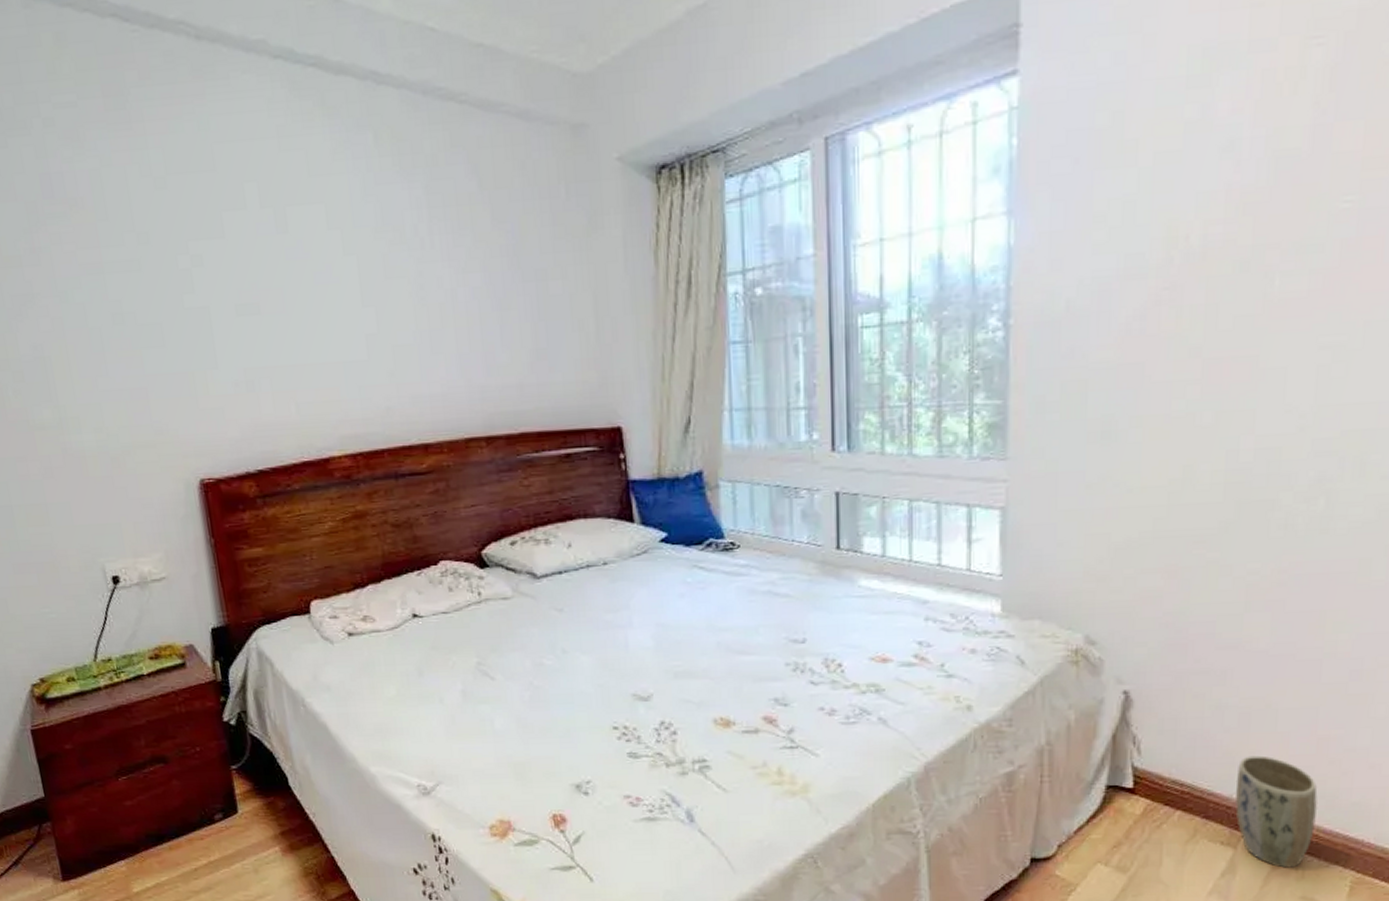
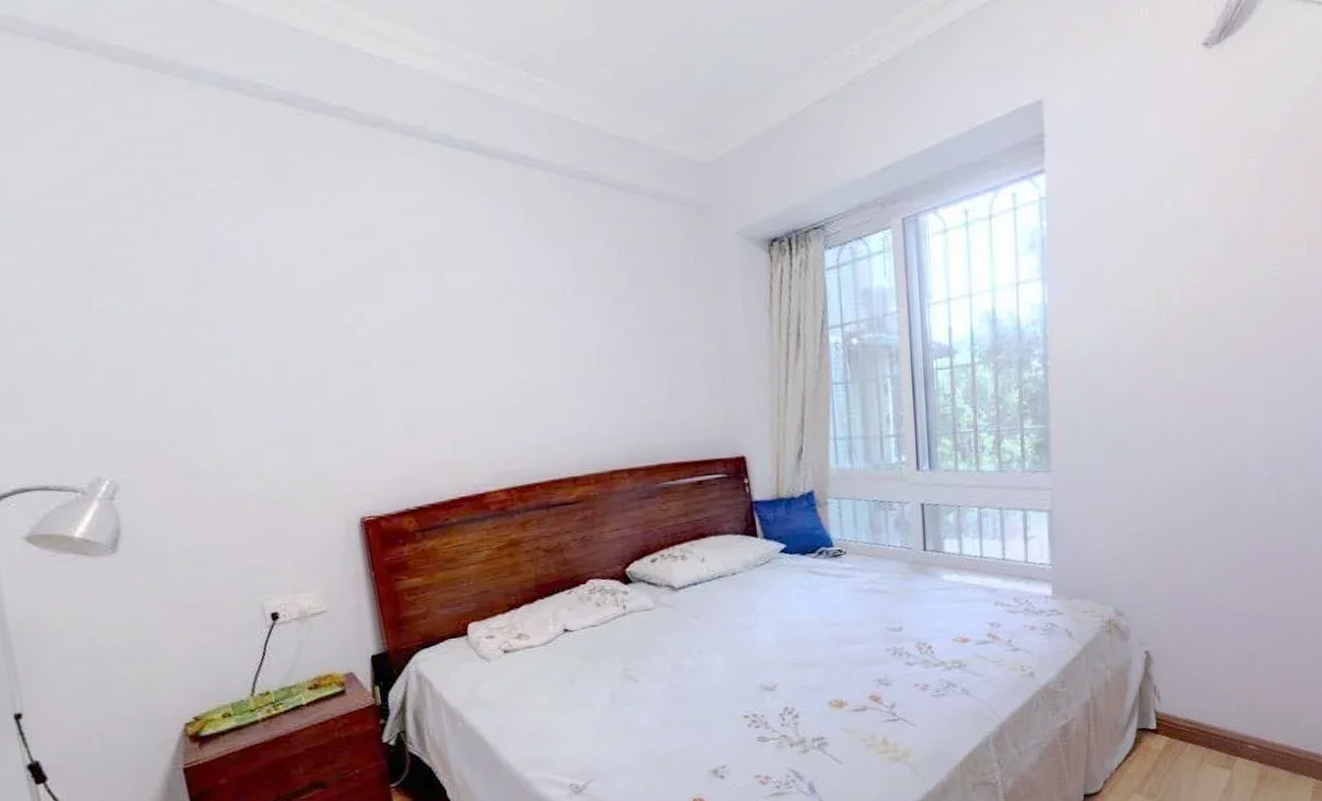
plant pot: present [1235,755,1318,869] -> none [1229,694,1286,782]

